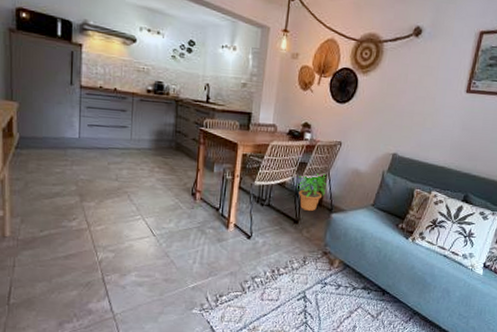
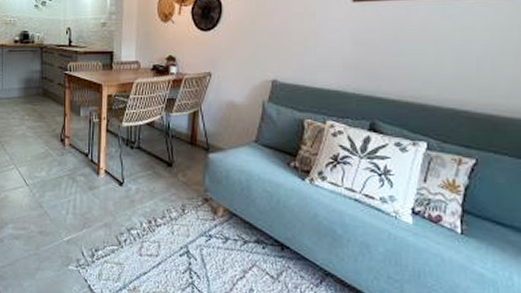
potted plant: present [297,174,328,211] -> none [167,110,200,152]

